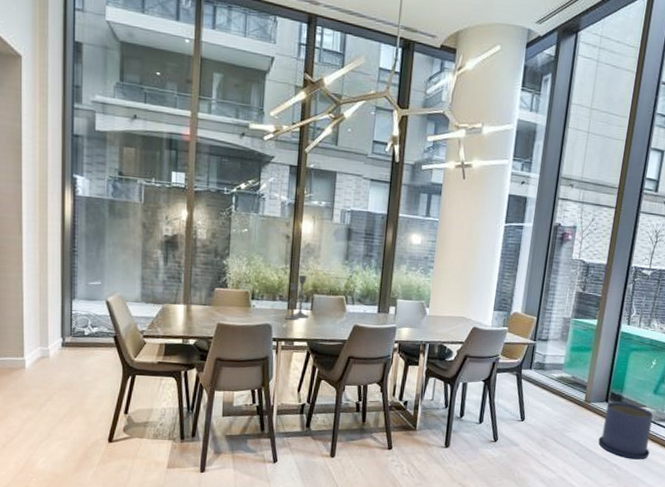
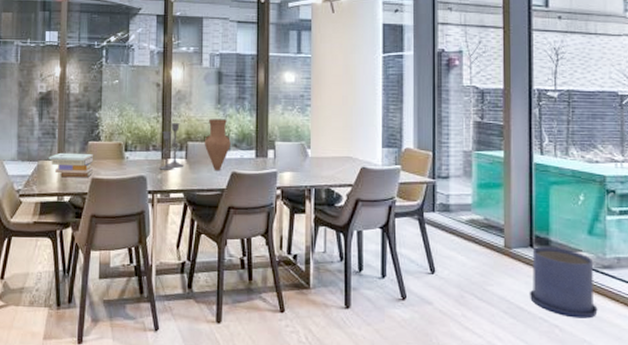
books: none [174,297,221,323] -> present [48,152,94,178]
vase: none [329,273,355,324] -> present [204,119,231,171]

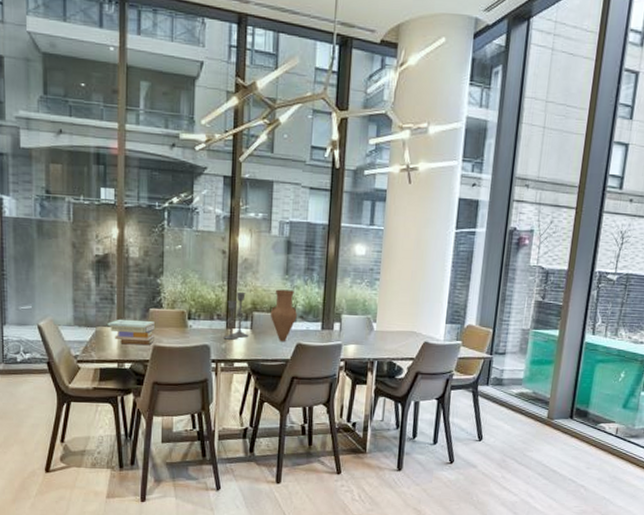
planter: present [529,246,598,319] -> none [562,417,623,480]

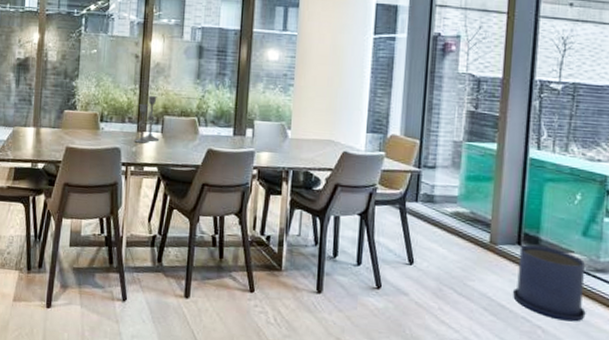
books: present [107,319,156,346] -> none [24,119,70,147]
vase: present [270,289,297,342] -> none [181,93,208,148]
planter: none [562,417,623,480] -> present [512,244,586,322]

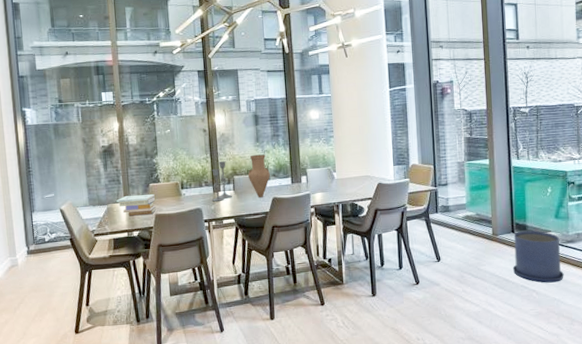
books: none [24,119,70,147] -> present [116,194,156,216]
vase: none [181,93,208,148] -> present [247,154,270,198]

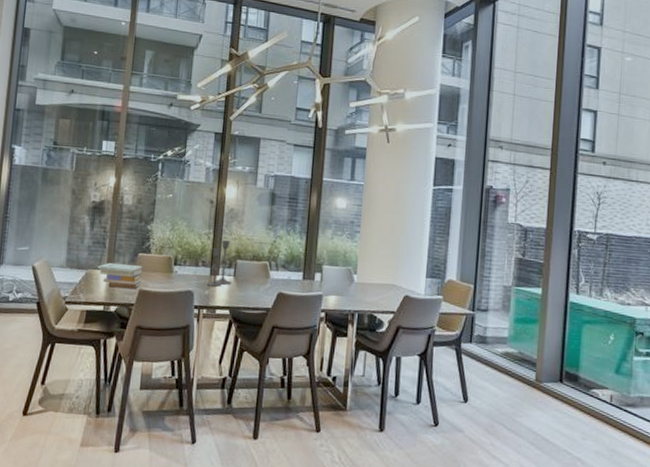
vase: present [247,154,270,198] -> none [253,238,279,291]
planter: present [512,230,564,283] -> none [555,381,619,454]

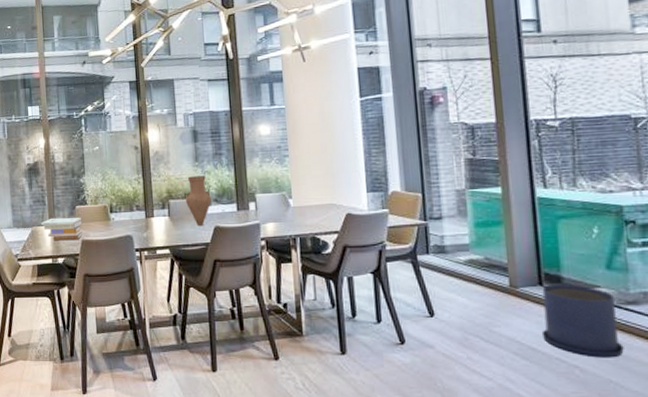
candlestick: present [207,240,231,287] -> none [144,183,167,228]
vase: none [253,238,279,291] -> present [185,175,211,227]
planter: none [555,381,619,454] -> present [541,283,624,358]

